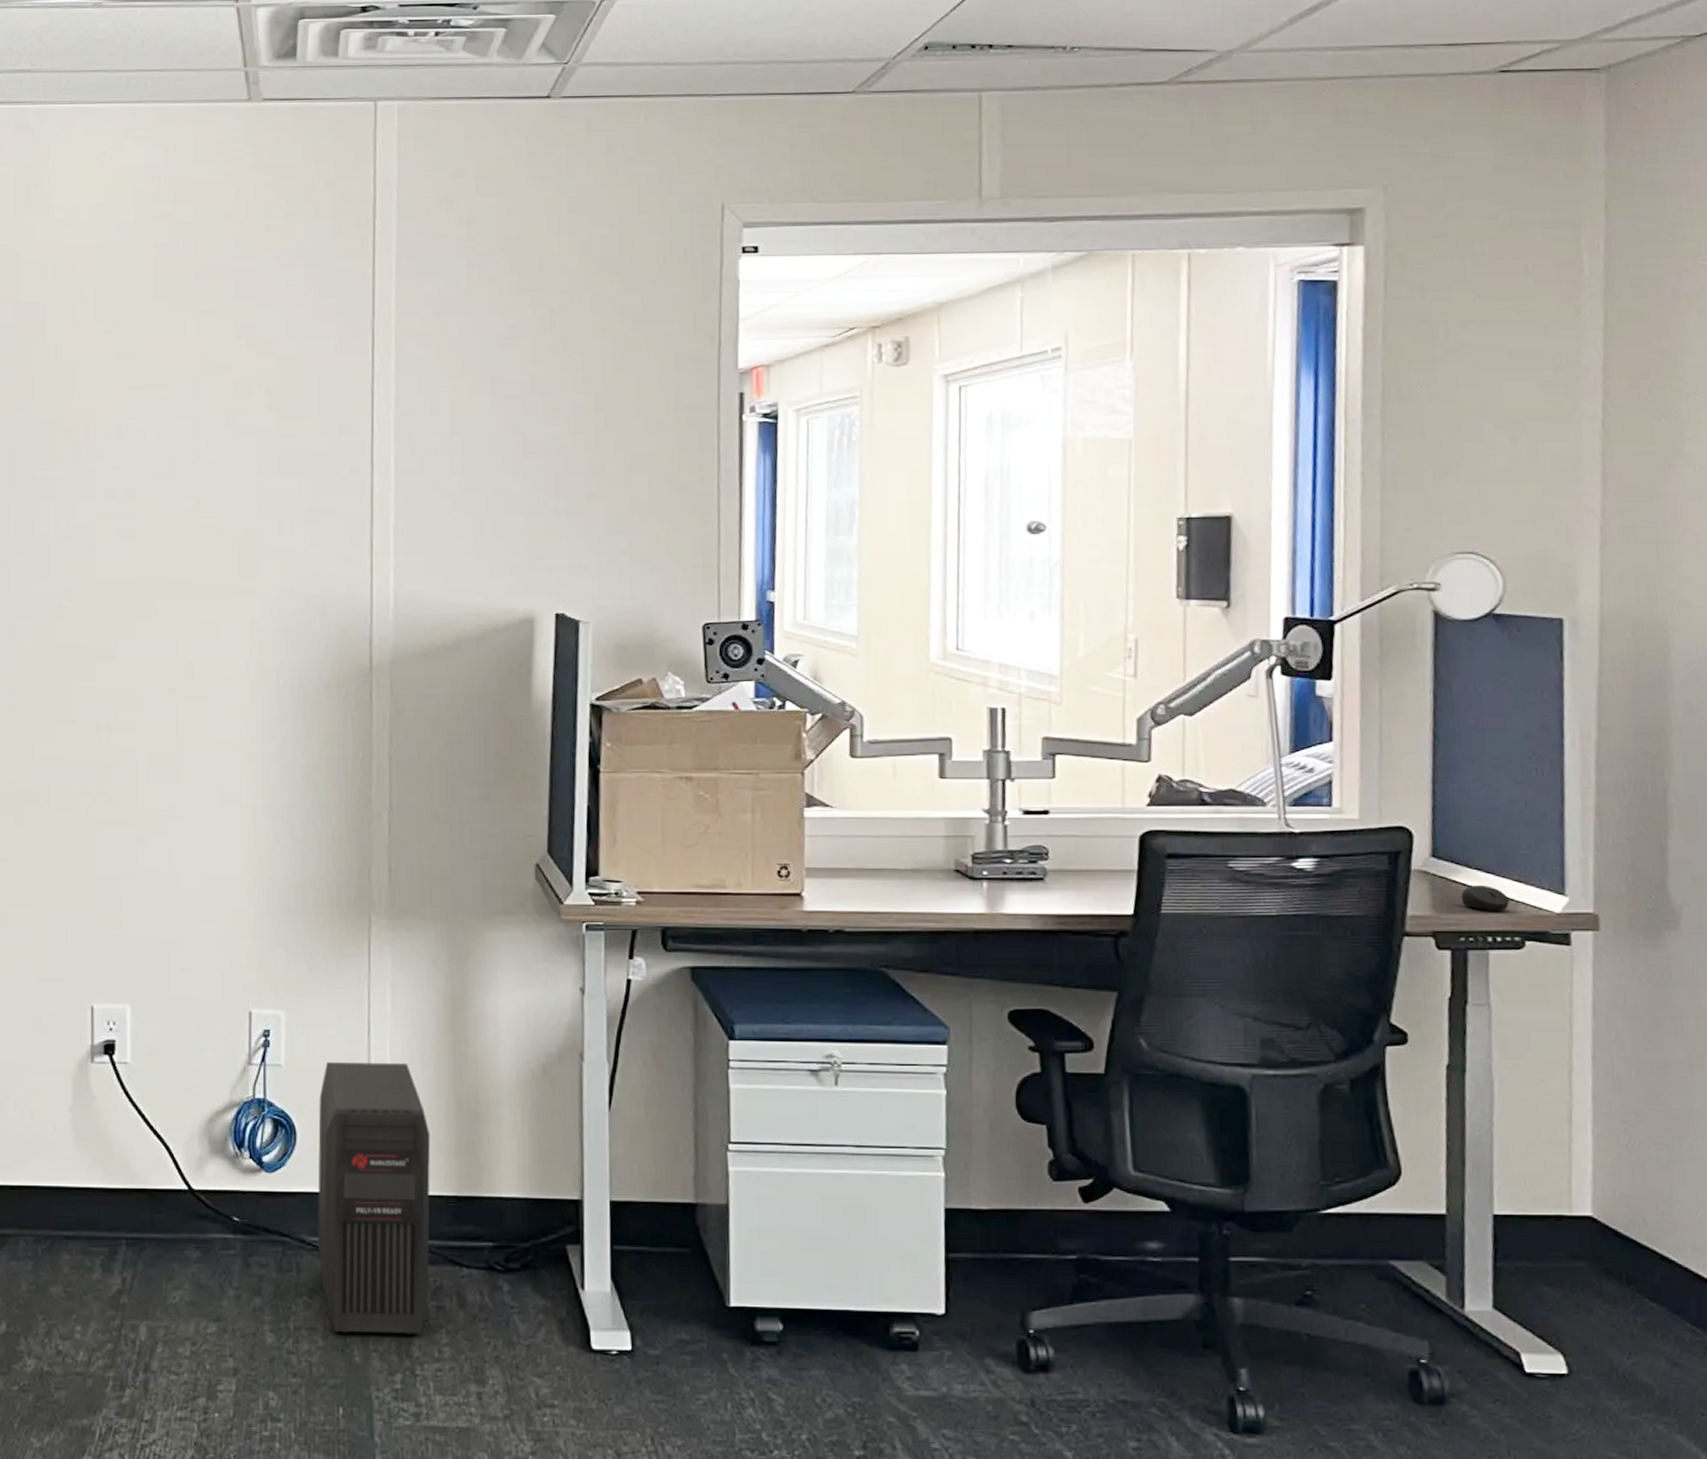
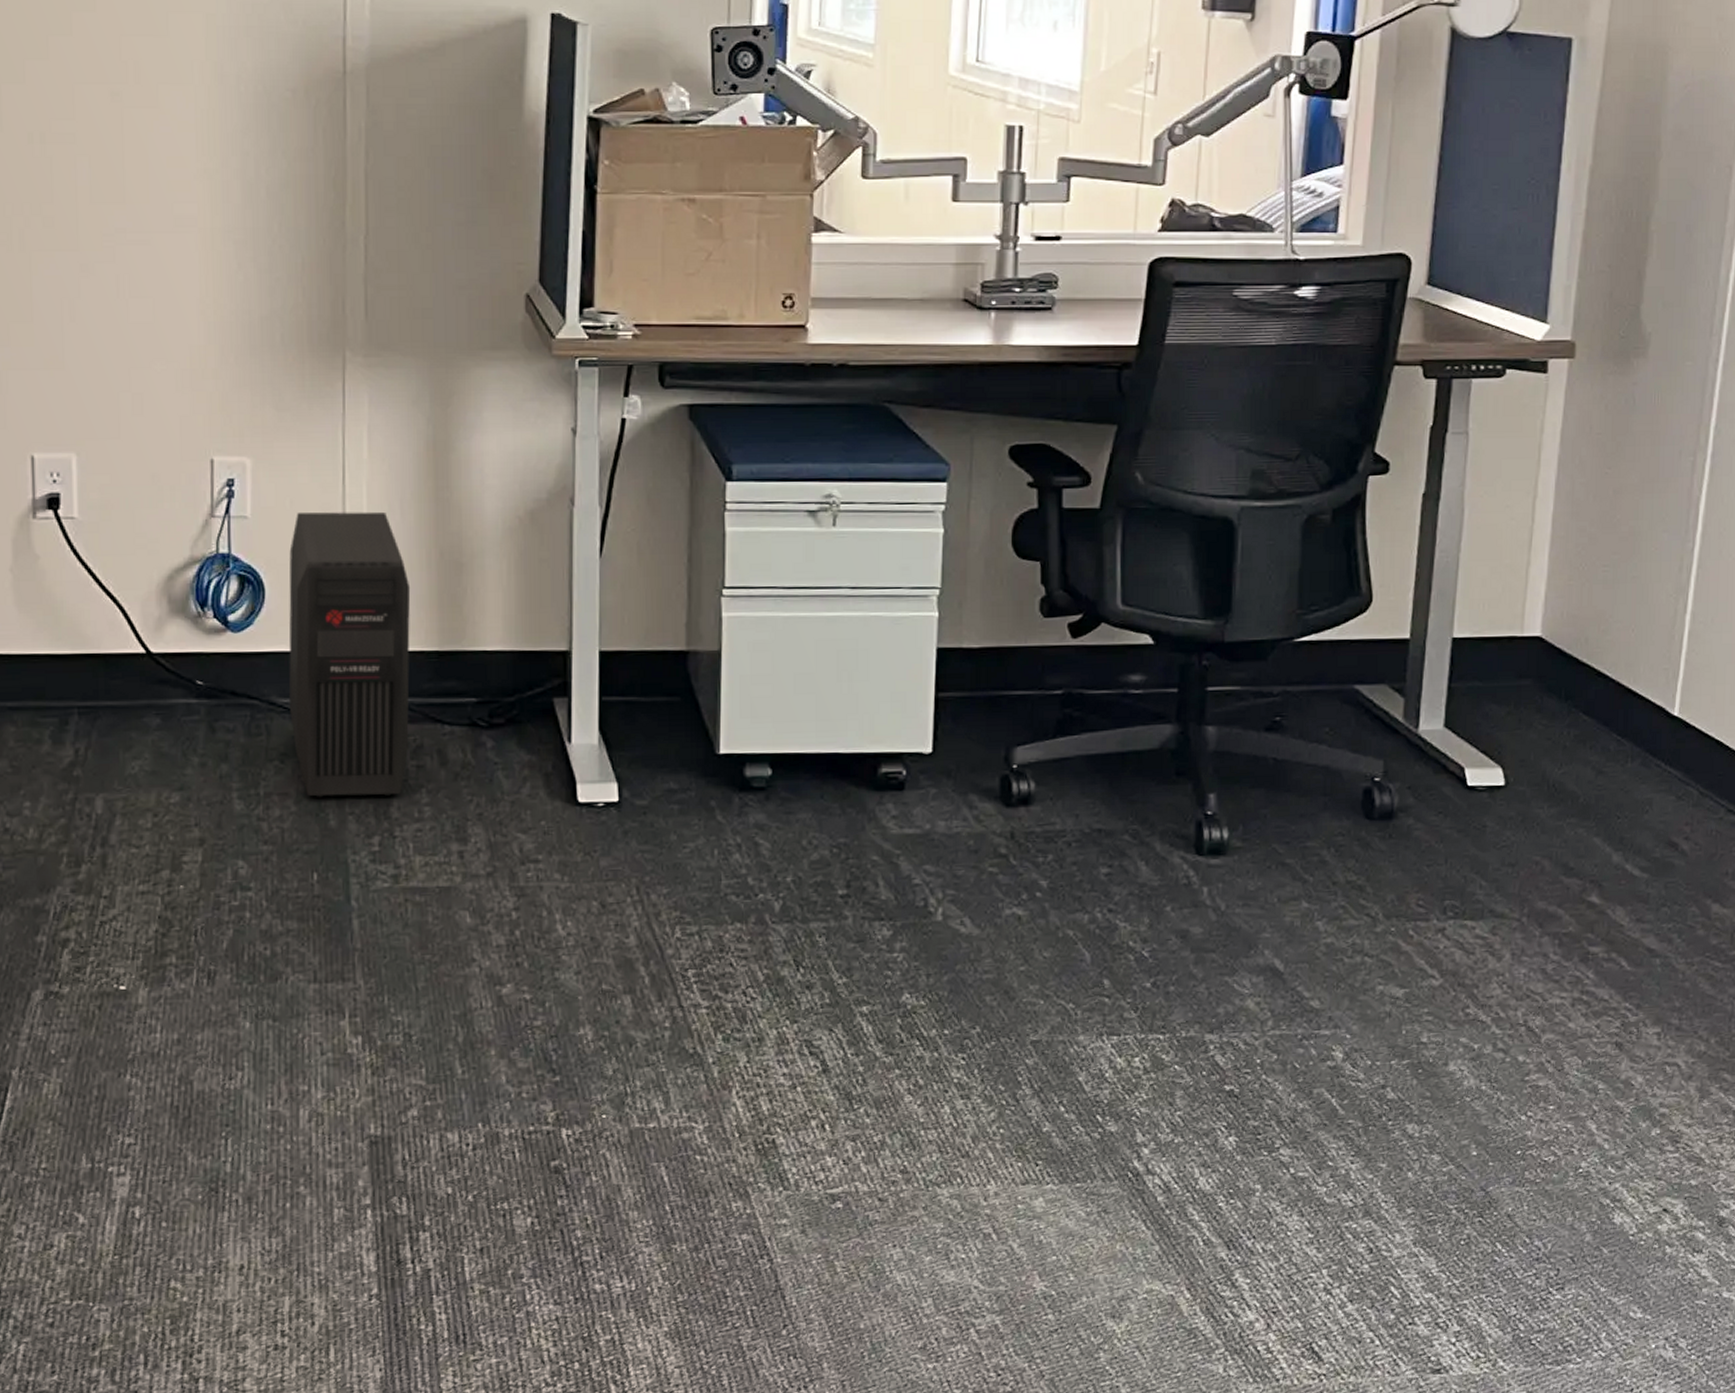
computer mouse: present [1461,884,1510,911] -> none [1451,312,1496,339]

